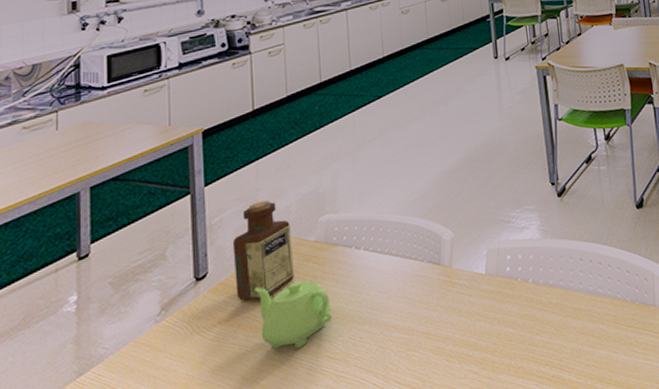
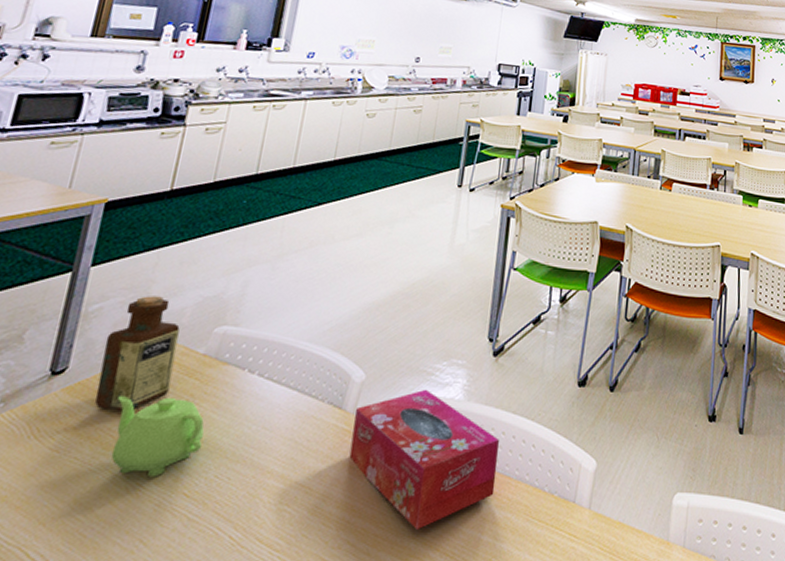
tissue box: none [452,235,585,352] -> present [349,389,499,529]

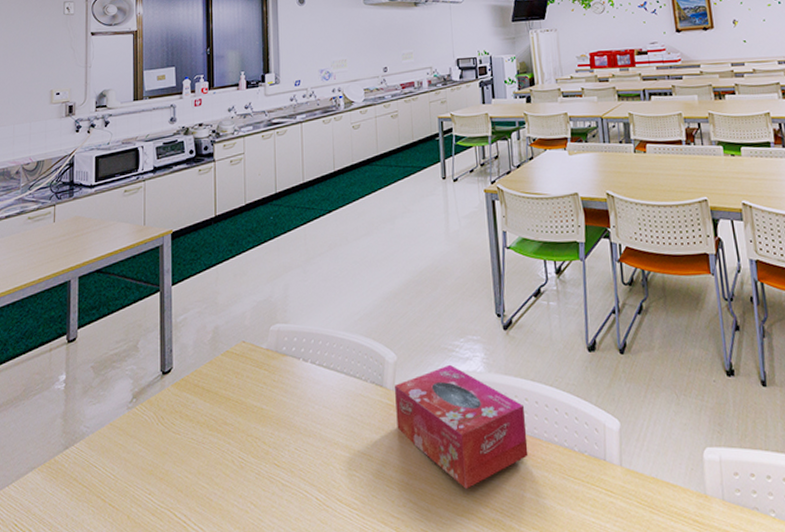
bottle: present [95,296,180,411] -> none [194,304,247,400]
teapot: present [111,396,204,477] -> none [212,386,281,452]

